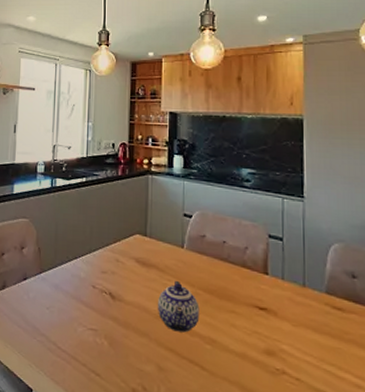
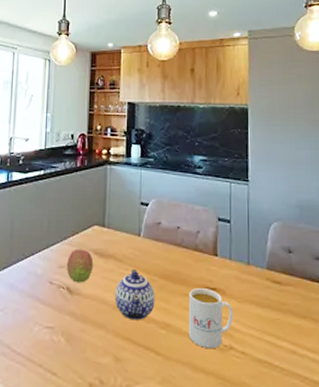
fruit: none [108,256,136,290] -> present [66,249,94,283]
mug: none [235,306,286,371] -> present [188,288,233,349]

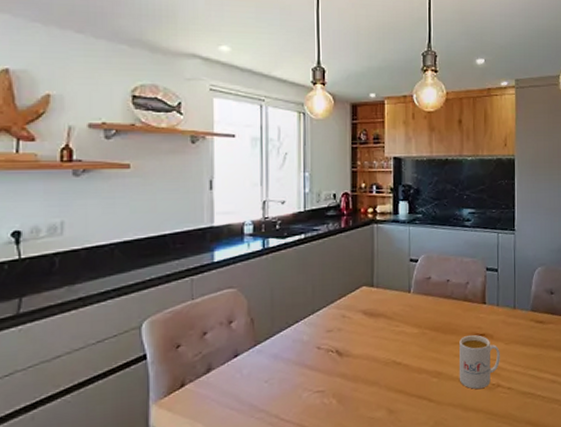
fruit: present [66,249,94,283] -> none [334,310,363,345]
teapot: present [115,268,155,320] -> none [387,324,427,374]

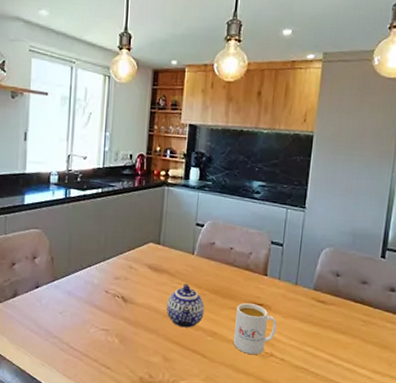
teapot: none [387,324,427,374] -> present [167,283,205,328]

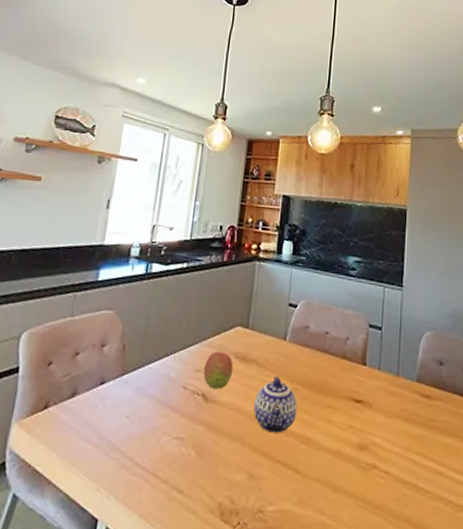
fruit: none [121,263,148,294] -> present [203,351,234,390]
mug: present [233,303,277,355] -> none [330,400,378,468]

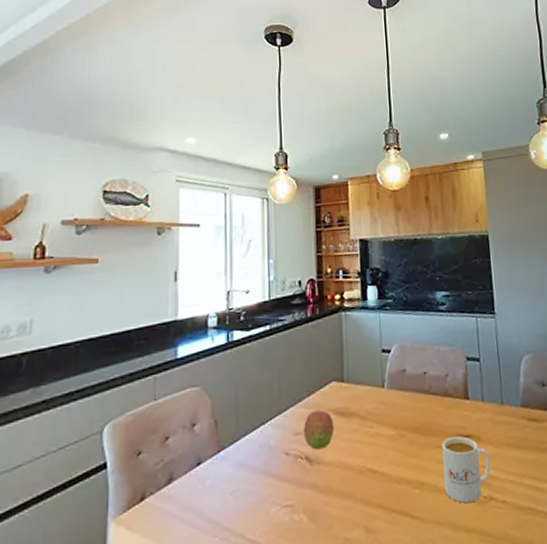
teapot: present [254,375,298,433] -> none [361,425,406,484]
mug: none [330,400,378,468] -> present [442,436,491,504]

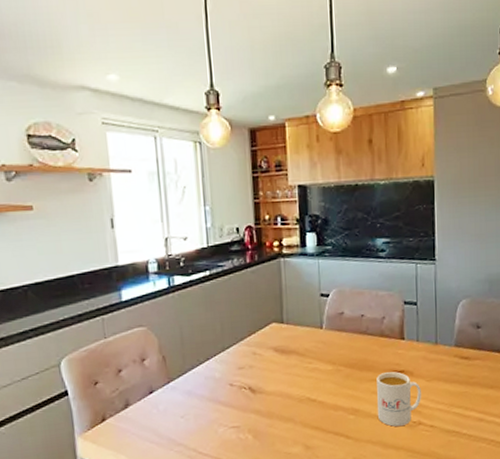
fruit: present [303,410,334,450] -> none [245,348,275,382]

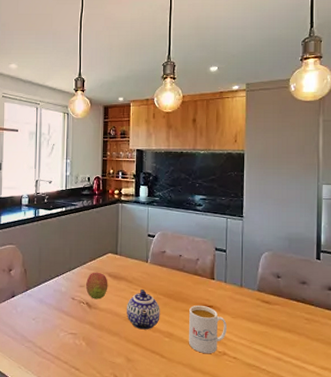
fruit: none [245,348,275,382] -> present [85,272,108,300]
teapot: none [300,361,342,410] -> present [127,288,160,330]

